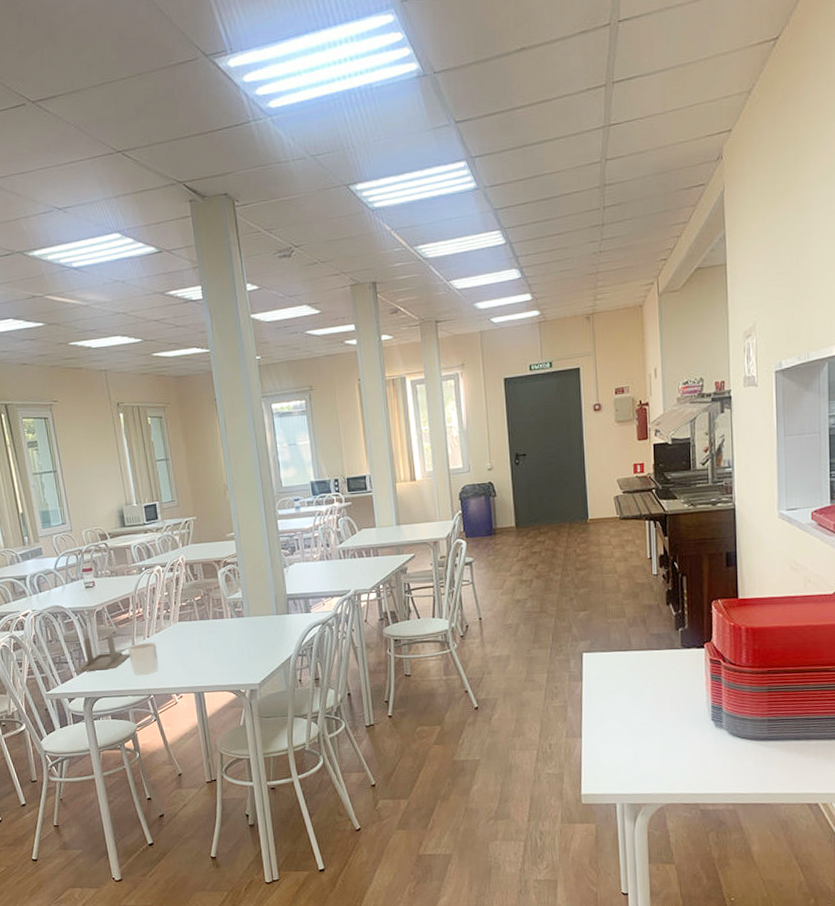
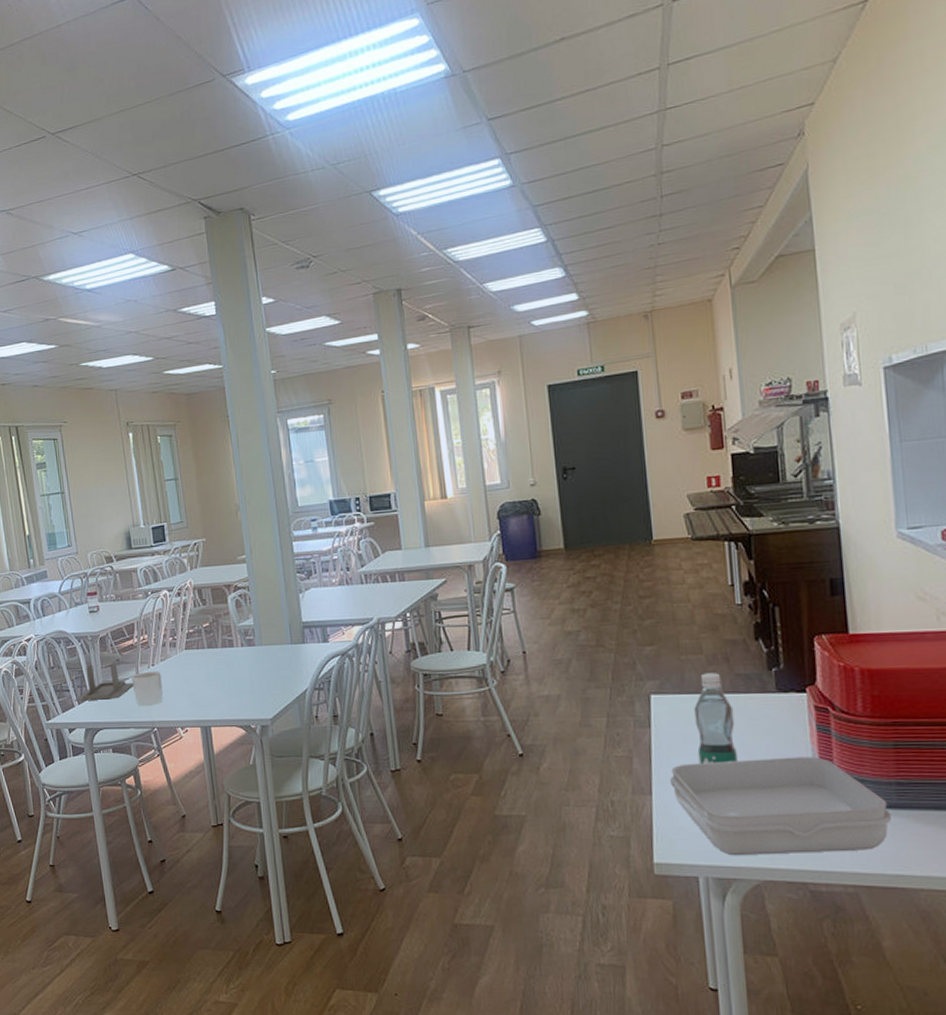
baking dish: none [597,701,764,785] -> present [670,757,892,856]
bottle: none [617,633,649,711] -> present [694,673,738,765]

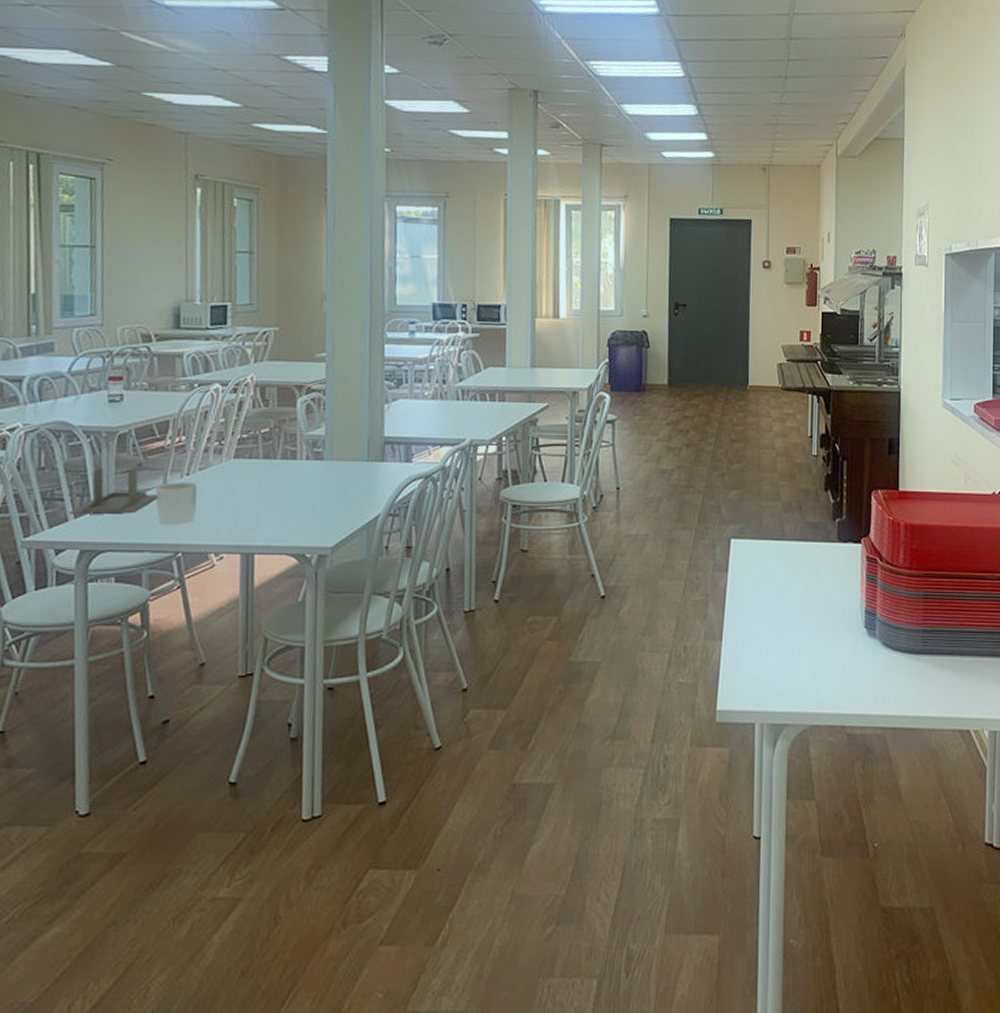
baking dish: present [670,757,892,856] -> none [740,605,917,702]
bottle: present [694,673,738,765] -> none [766,520,801,610]

